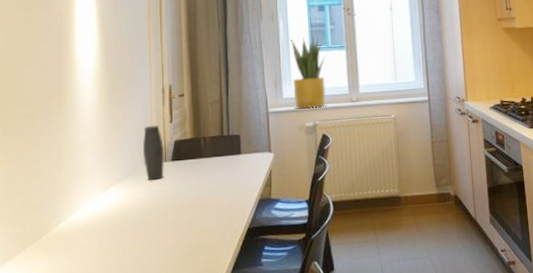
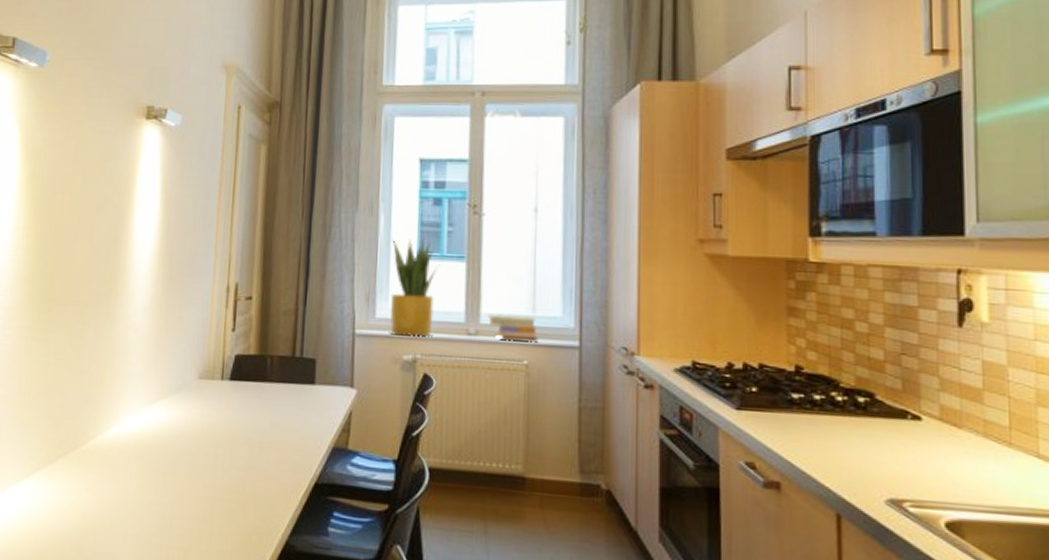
vase: present [143,125,164,180] -> none [197,331,222,401]
books: none [365,82,401,103] -> present [488,313,538,343]

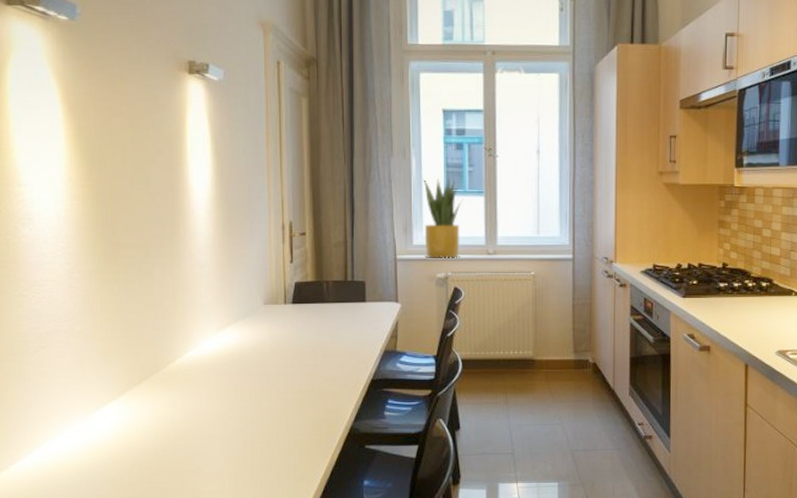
books: present [488,313,538,343] -> none [503,236,542,259]

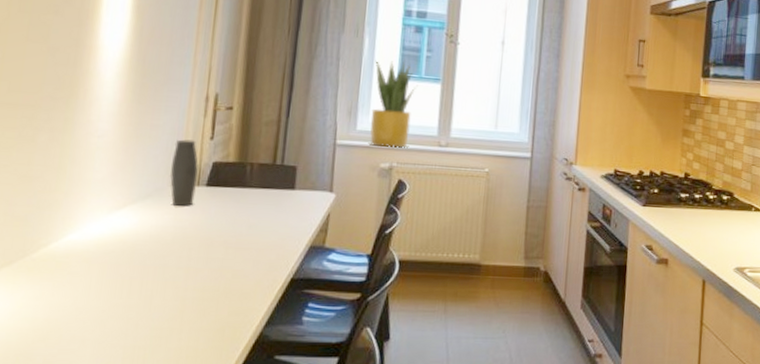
vase: none [262,264,284,322] -> present [170,139,199,206]

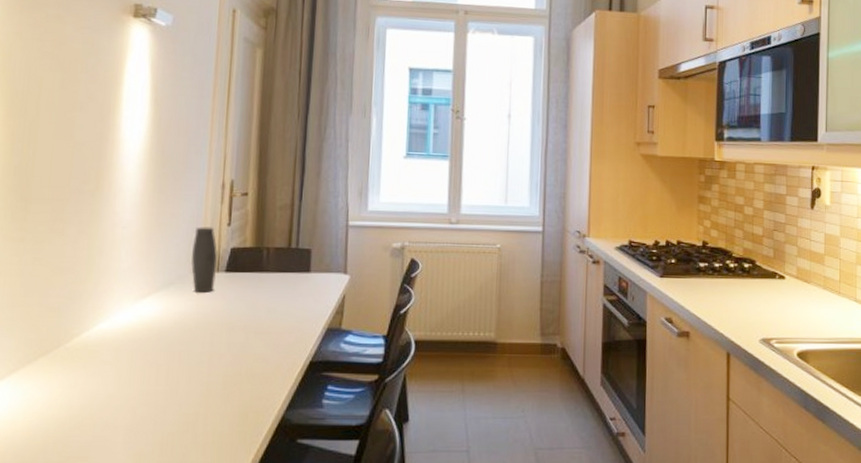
planter: present [370,61,418,148] -> none [381,139,426,228]

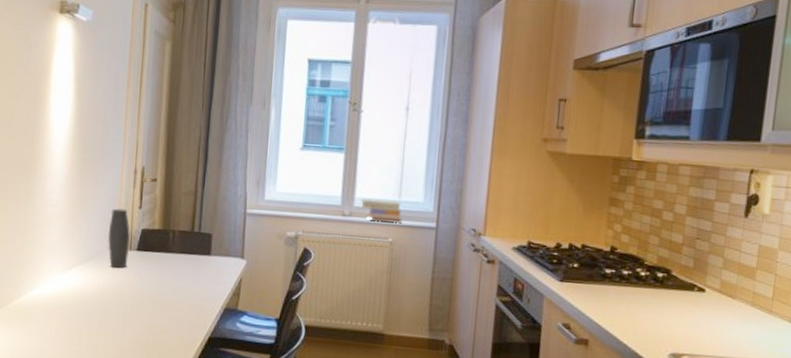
books: none [468,204,509,230] -> present [361,198,402,224]

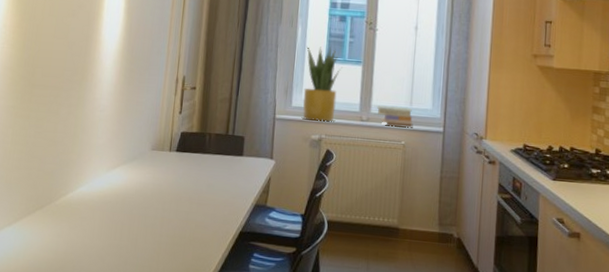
vase: present [108,208,130,268] -> none [150,113,171,168]
planter: none [277,131,322,218] -> present [302,46,342,122]

